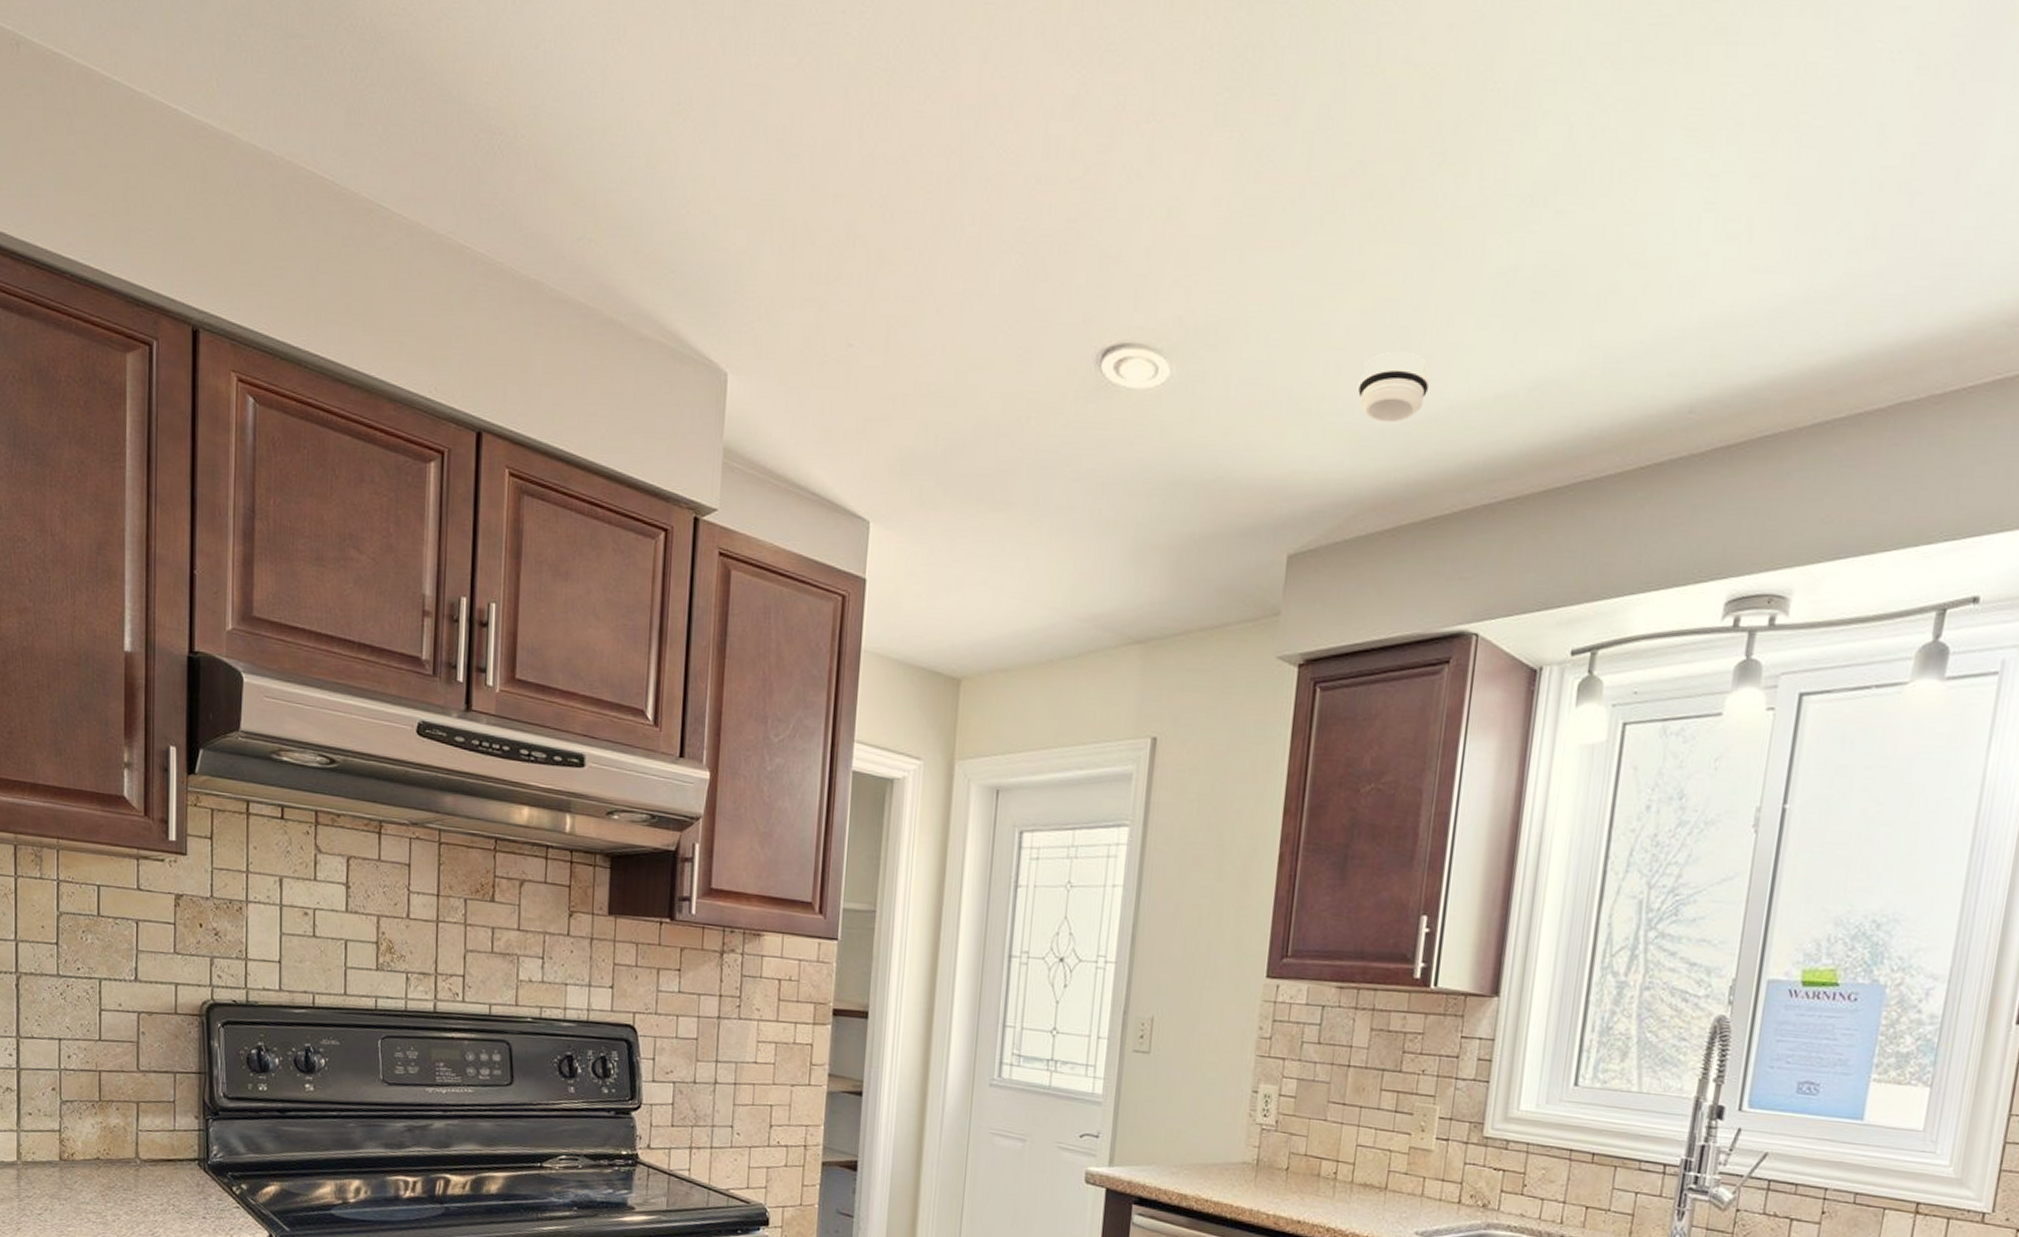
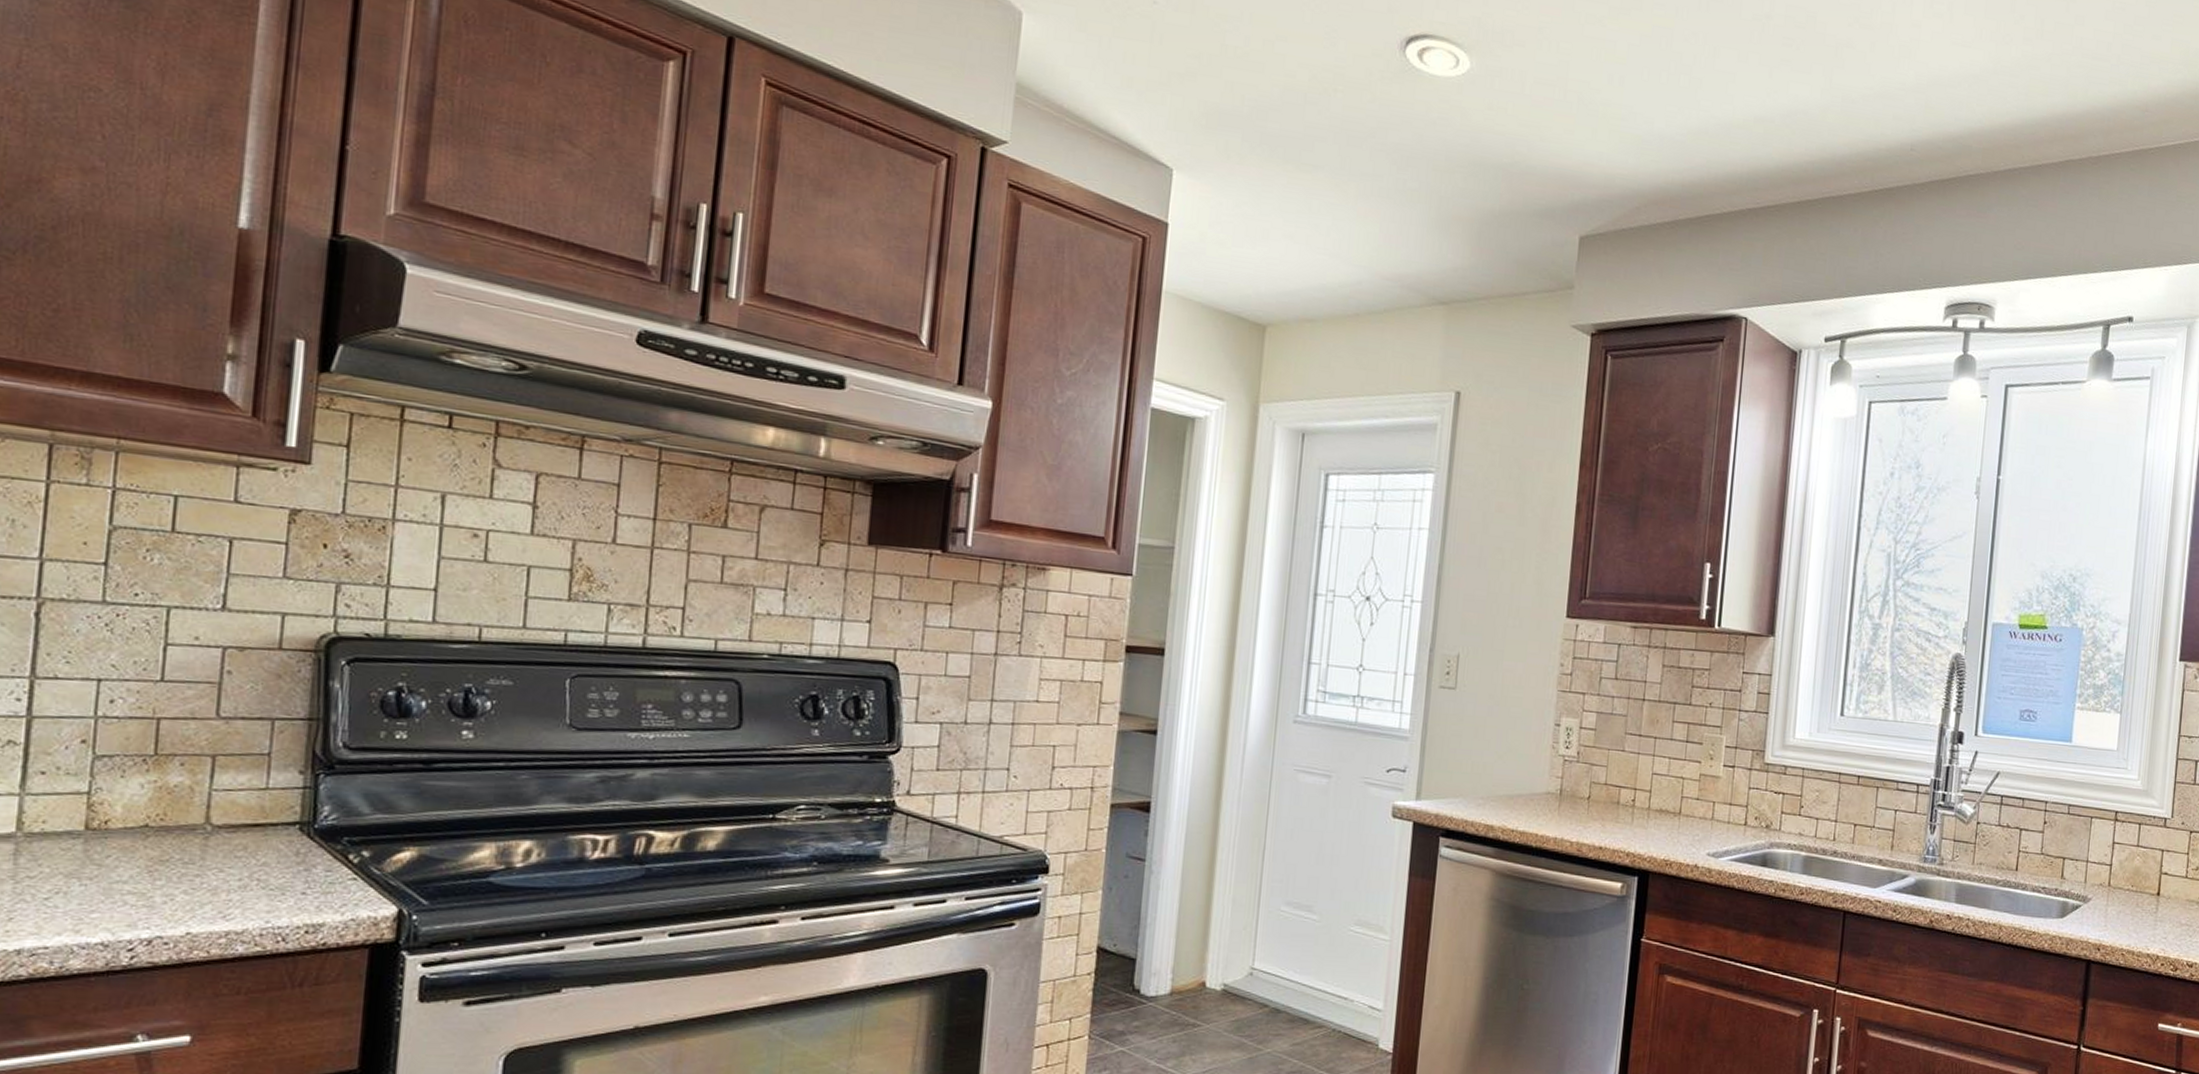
smoke detector: present [1357,351,1430,423] -> none [1638,71,1701,132]

